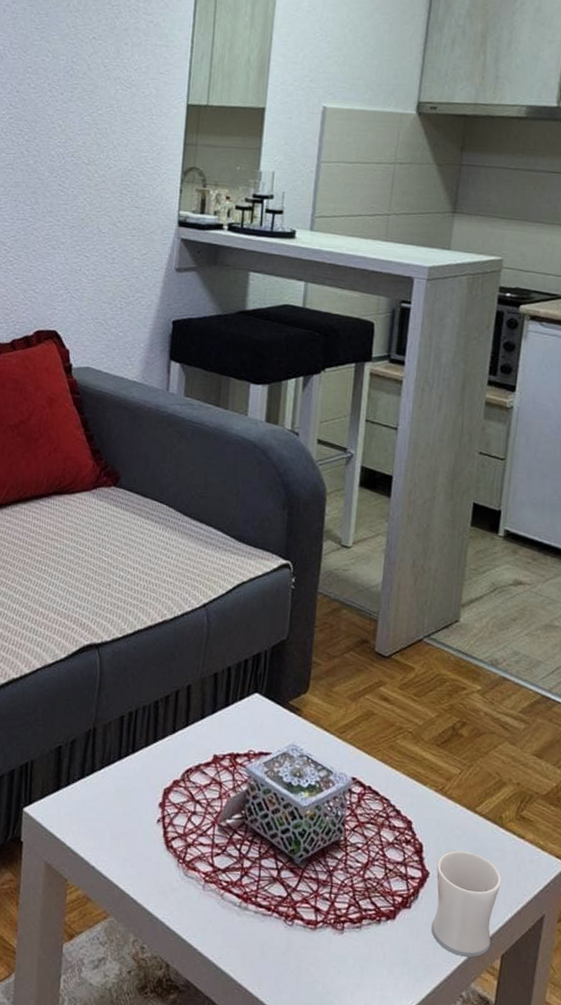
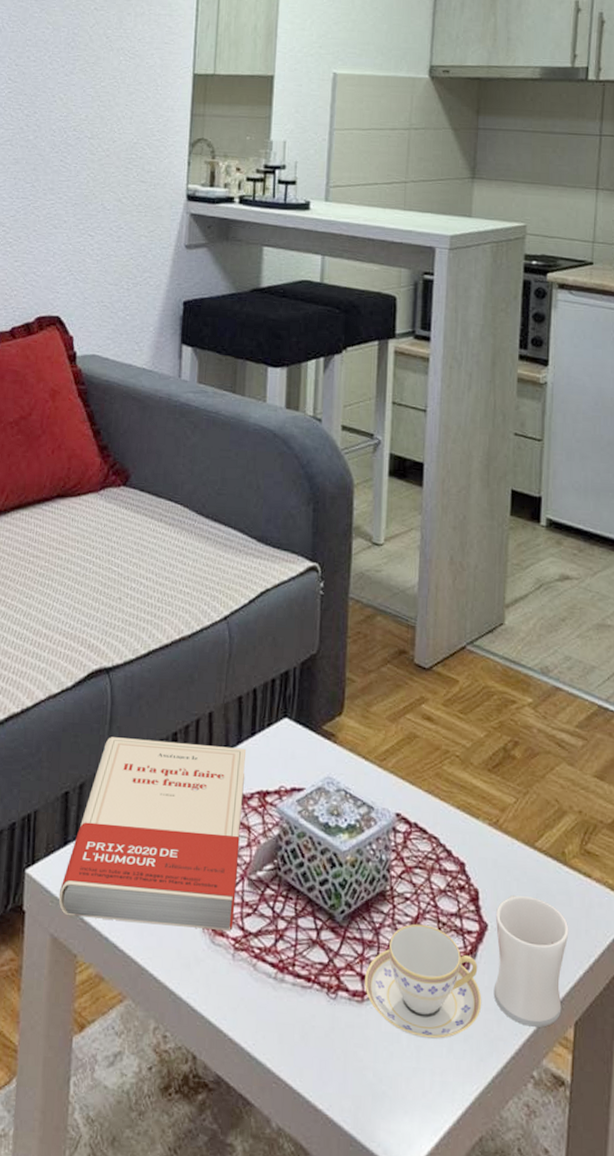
book: none [52,702,220,867] -> present [58,737,247,931]
teacup: none [318,869,421,962] -> present [365,923,482,1040]

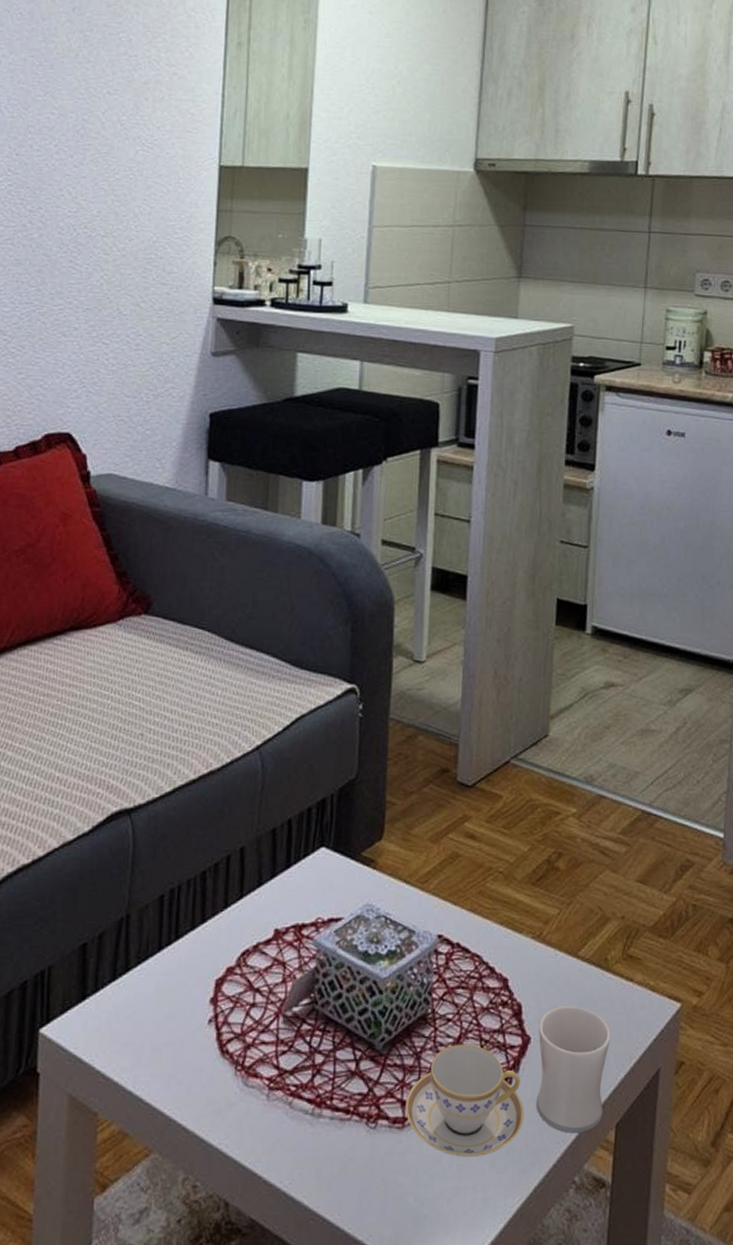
book: present [58,737,247,931] -> none [77,881,281,1073]

